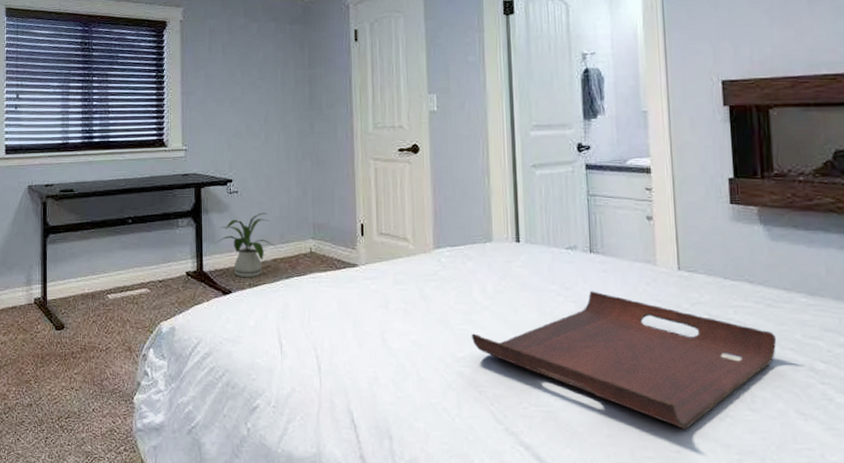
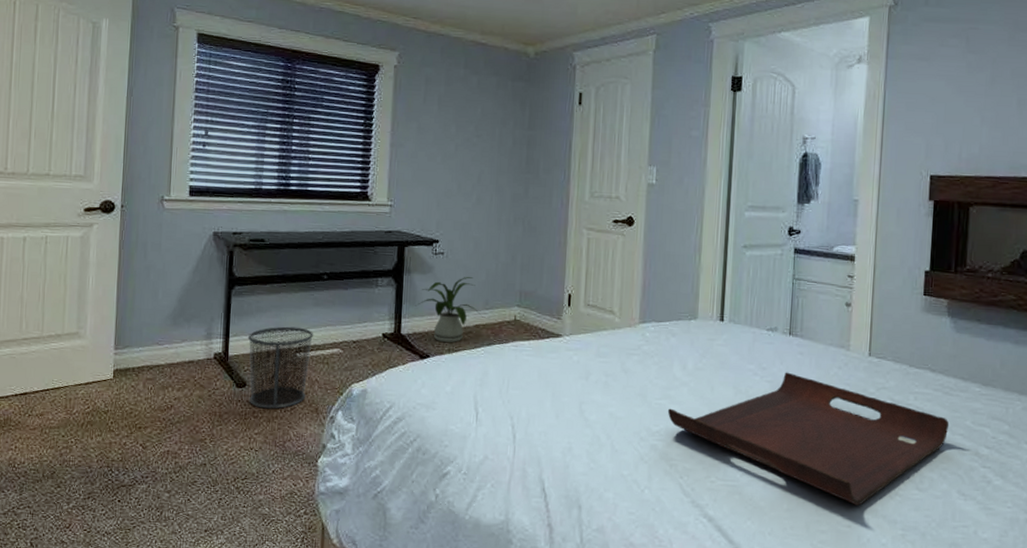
waste bin: none [63,270,123,349] -> present [247,326,314,409]

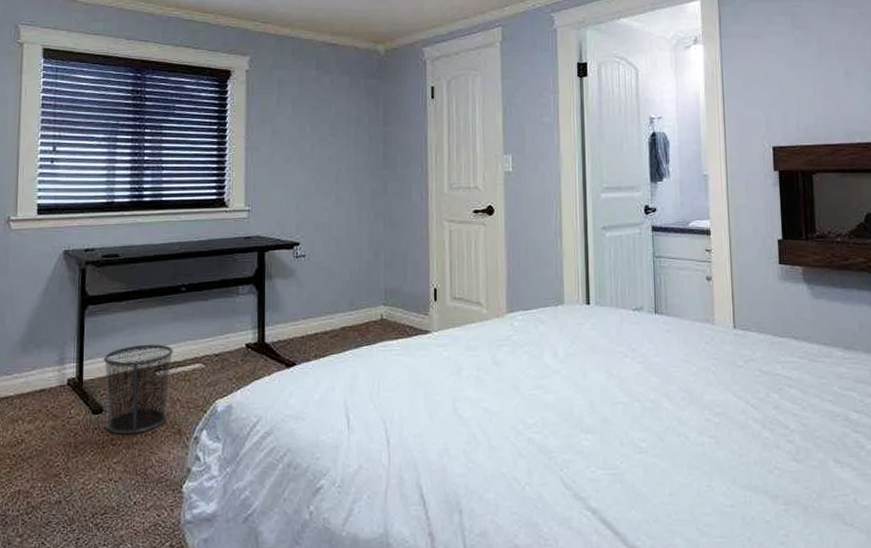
house plant: present [415,276,483,343] -> none [279,277,349,349]
serving tray: present [667,372,950,506] -> none [542,351,818,483]

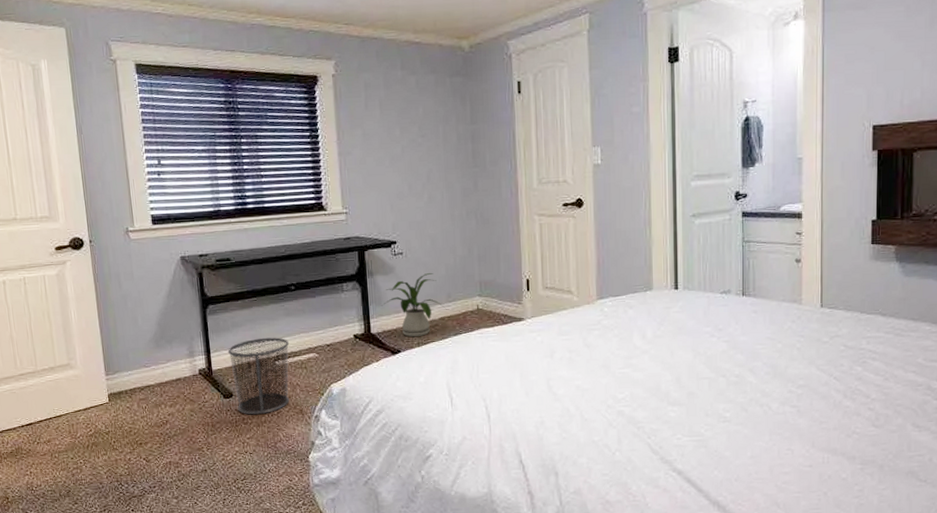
house plant: none [279,277,349,349] -> present [381,272,447,338]

